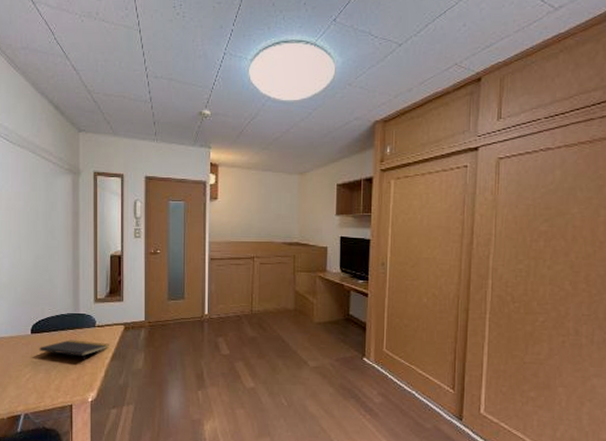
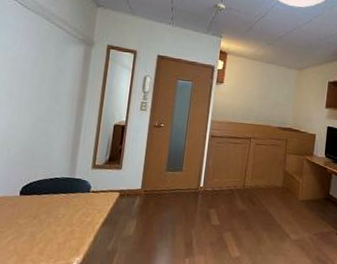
notepad: present [39,339,109,363] -> none [26,203,102,227]

